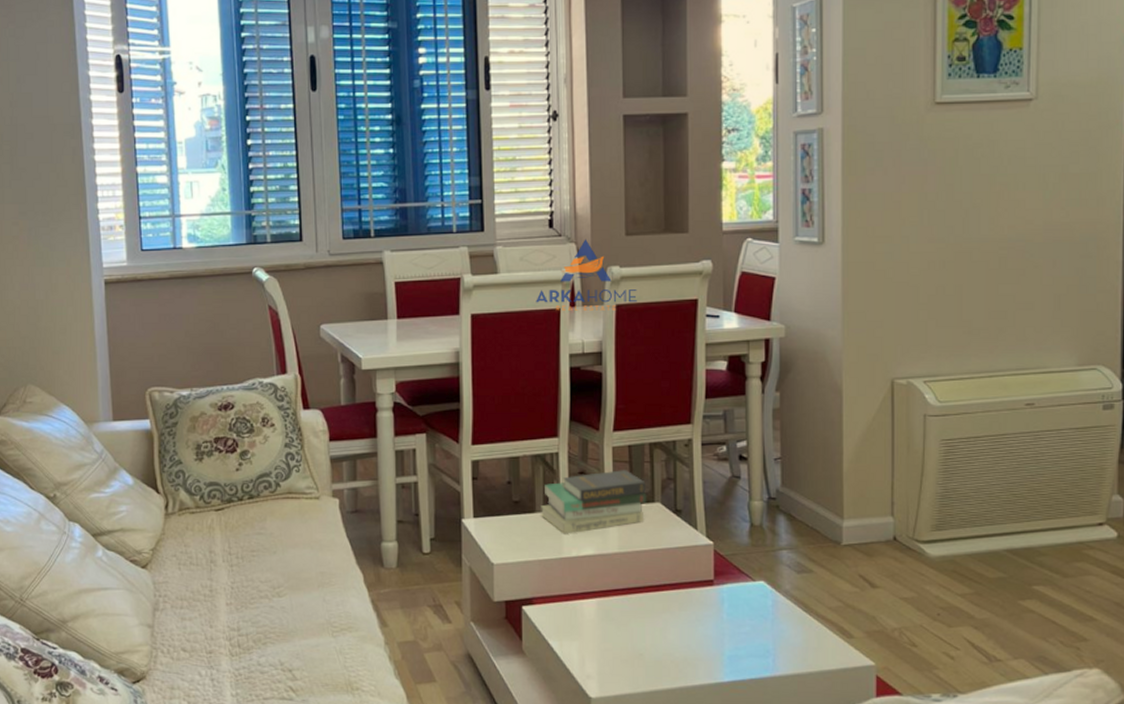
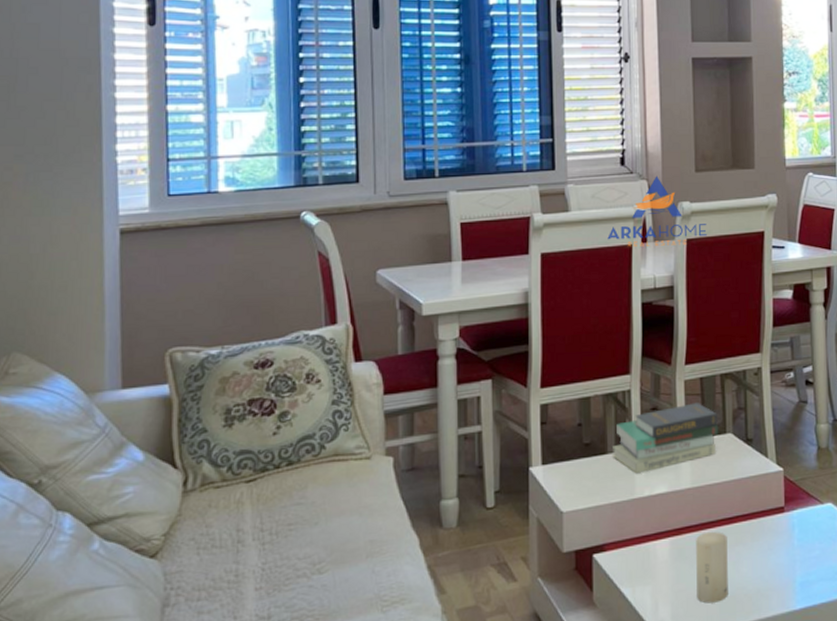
candle: none [623,596,654,665] -> present [696,531,728,603]

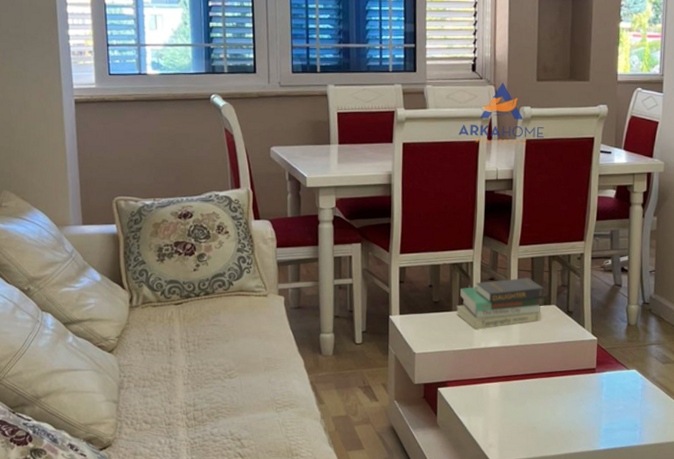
candle: present [696,531,728,603] -> none [519,381,547,436]

